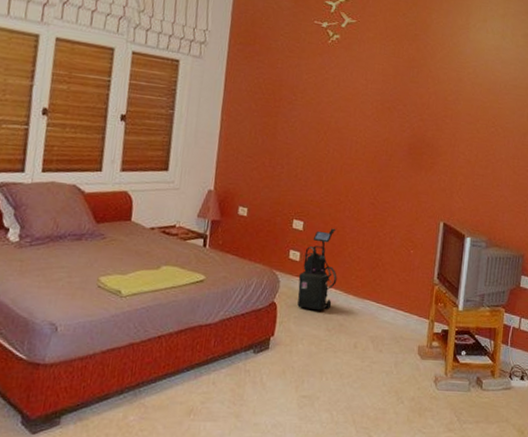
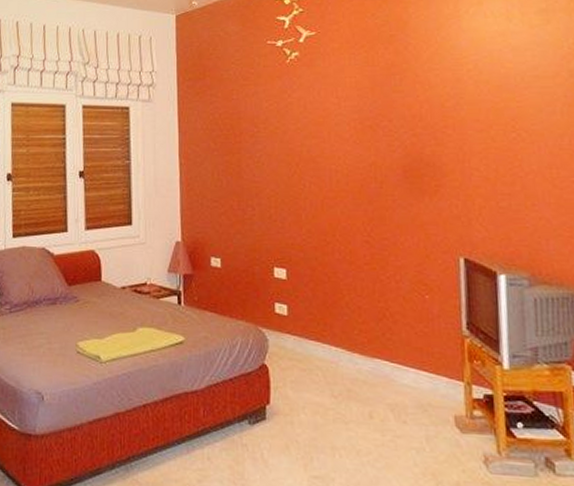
vacuum cleaner: present [297,228,337,311] -> none [290,274,336,374]

